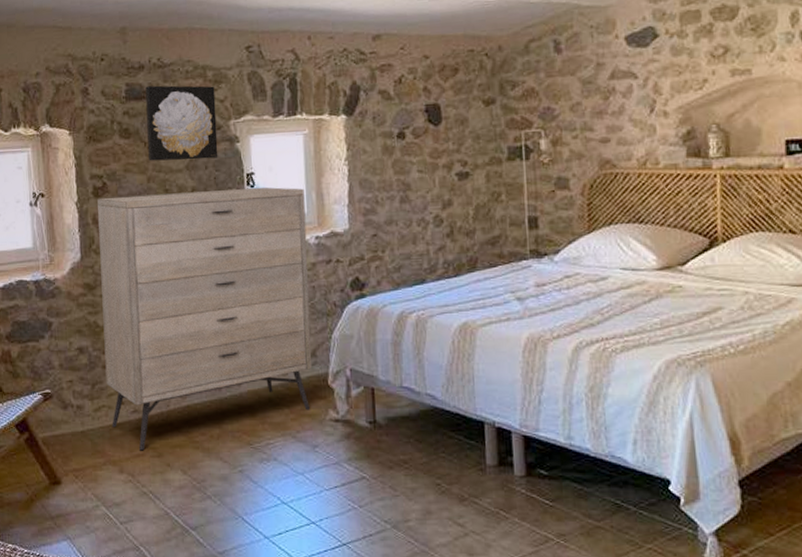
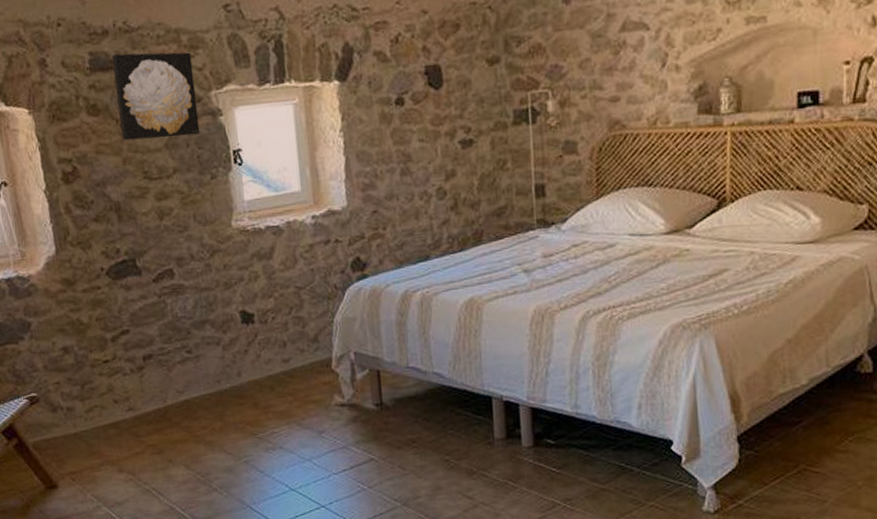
dresser: present [97,187,312,451] -> none [68,164,314,449]

